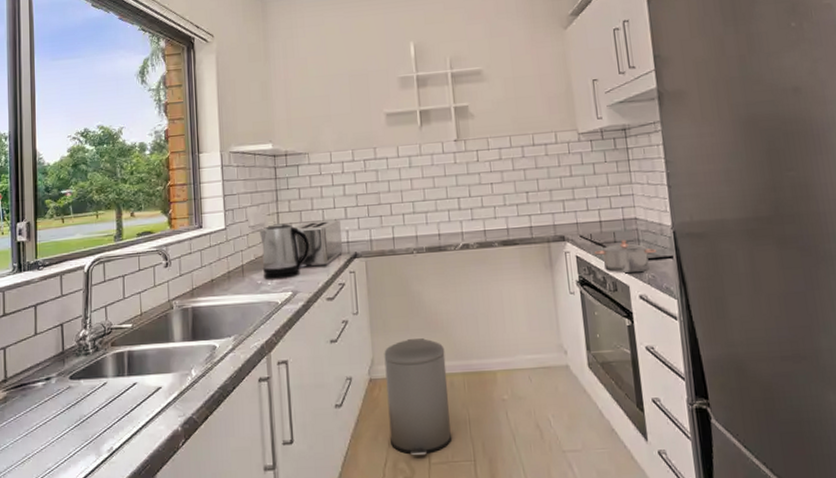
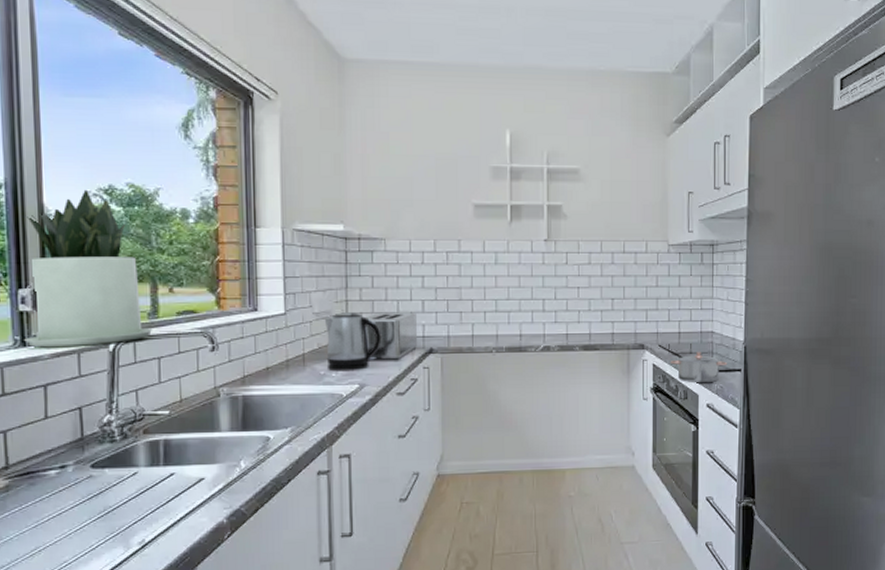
planter: none [20,134,119,273] -> present [24,189,153,348]
pedal bin: present [384,338,451,456] -> none [454,437,517,548]

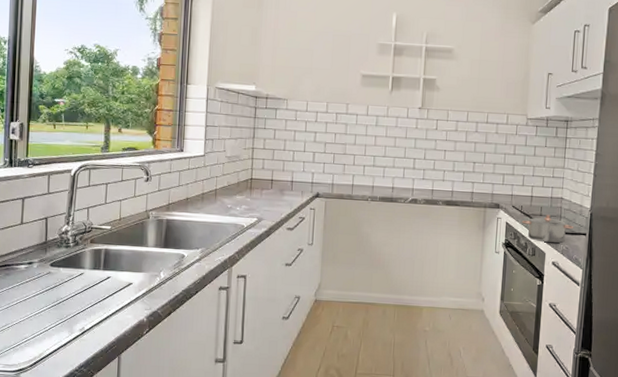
planter: present [24,189,153,348] -> none [12,48,104,170]
kettle: present [325,312,382,372] -> none [233,158,279,207]
toaster: present [365,312,417,362] -> none [266,160,308,202]

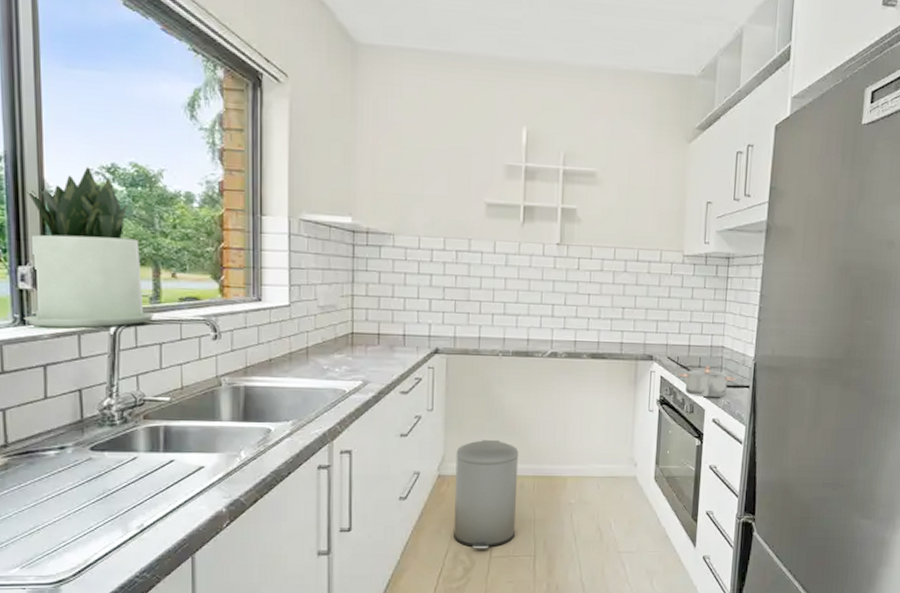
planter: none [12,48,104,170] -> present [24,167,155,328]
pedal bin: none [326,272,383,367] -> present [454,440,519,549]

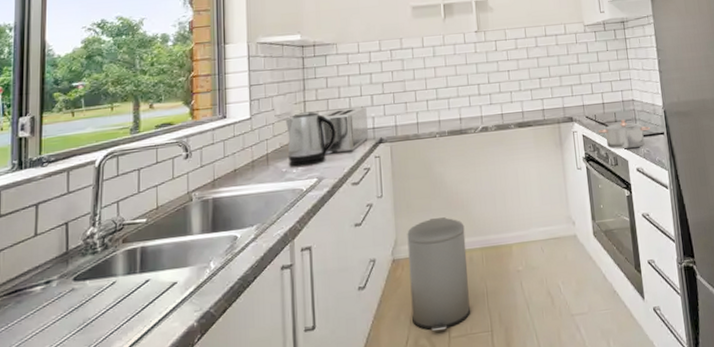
planter: present [24,167,155,328] -> none [21,25,135,170]
kettle: none [330,307,387,368] -> present [286,111,337,168]
toaster: none [371,309,423,360] -> present [321,106,368,156]

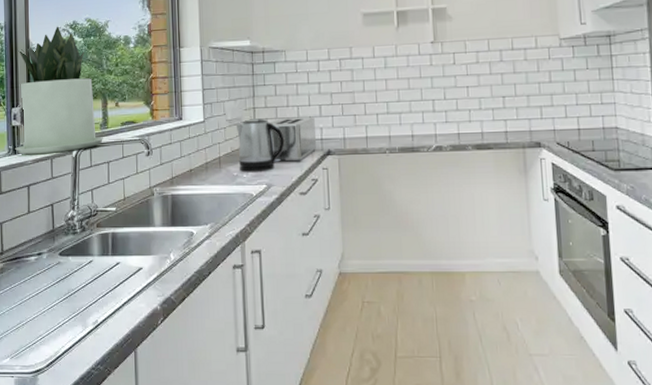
planter: none [21,25,135,170] -> present [15,26,104,155]
pedal bin: present [407,217,470,332] -> none [354,236,418,349]
cooking pot: present [597,119,651,150] -> none [570,148,638,183]

